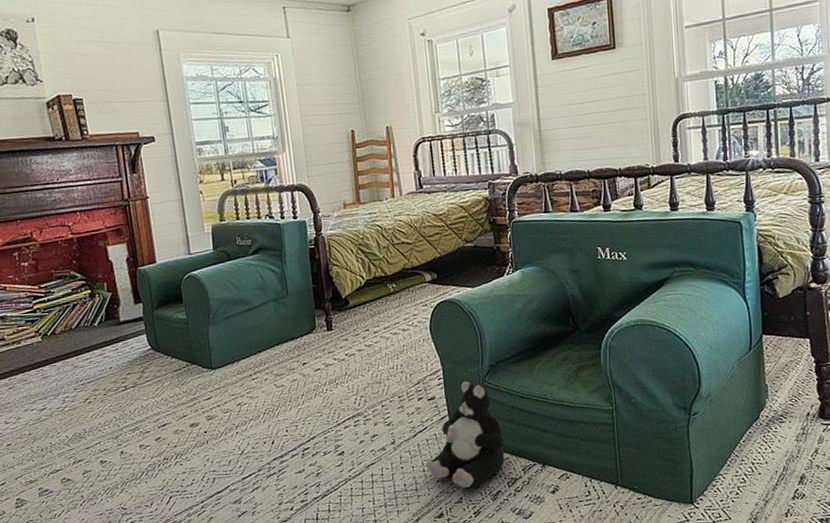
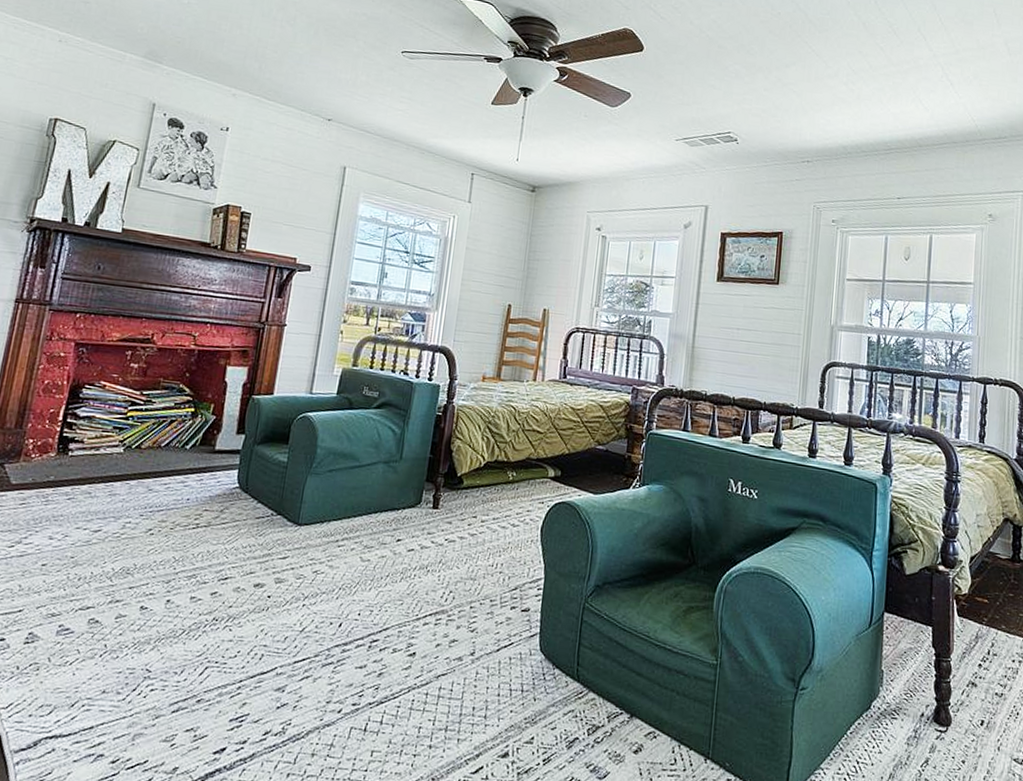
plush toy: present [425,380,505,488] -> none [502,597,594,727]

